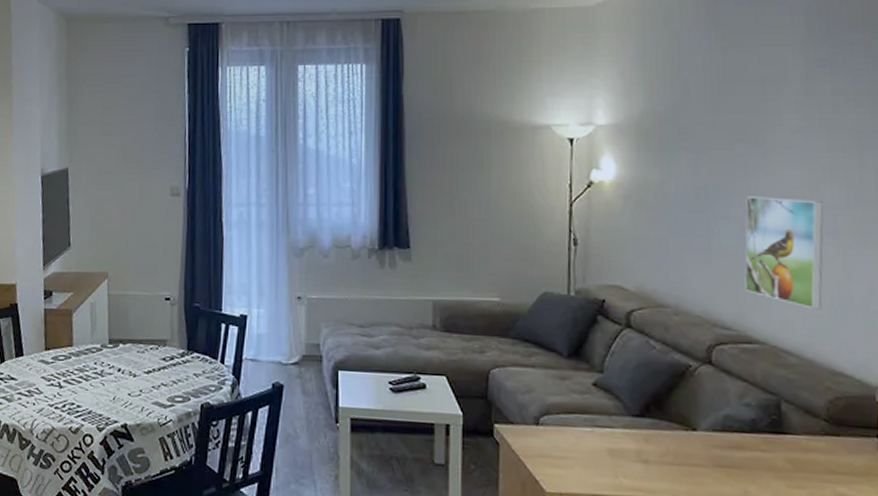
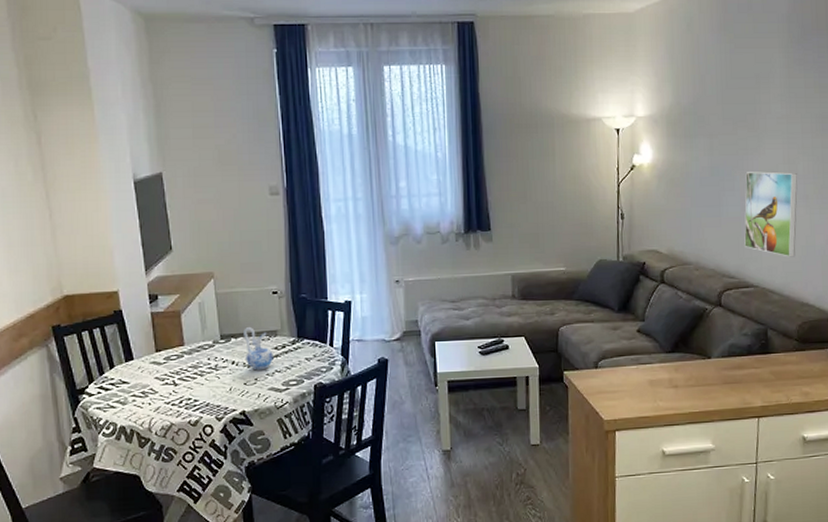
ceramic pitcher: none [132,334,161,382] -> present [244,327,273,371]

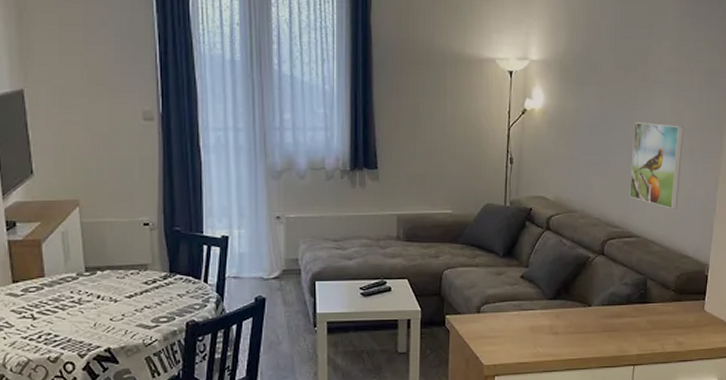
ceramic pitcher: present [244,327,273,371] -> none [111,260,143,306]

